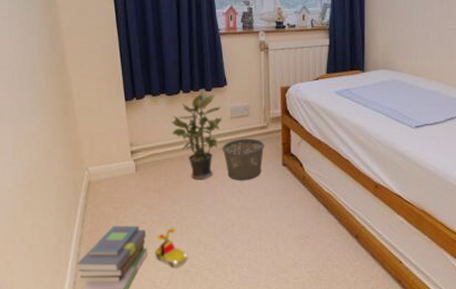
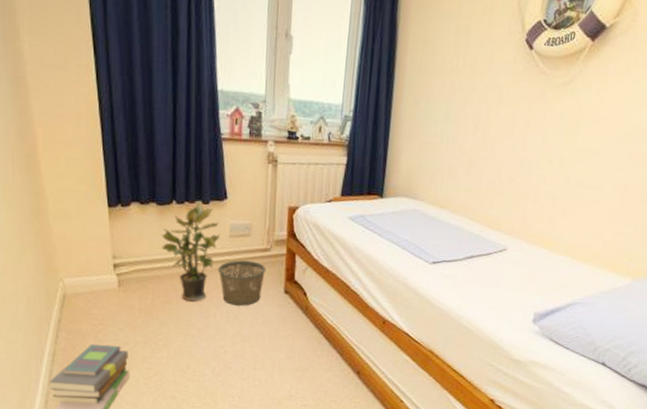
toy car: present [155,227,188,268] -> none [137,350,175,393]

